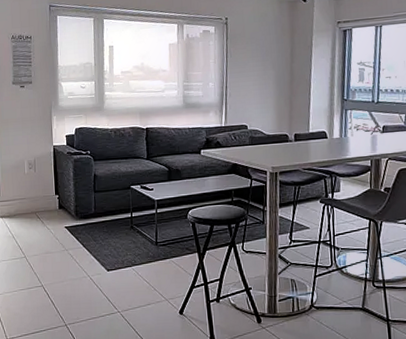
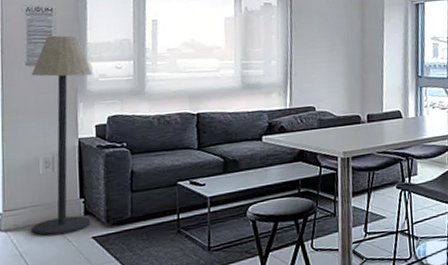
floor lamp: none [16,59,64,224] -> present [31,35,93,236]

